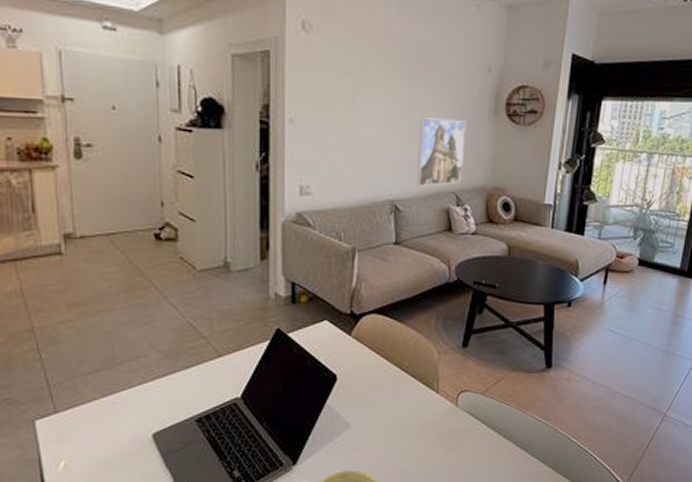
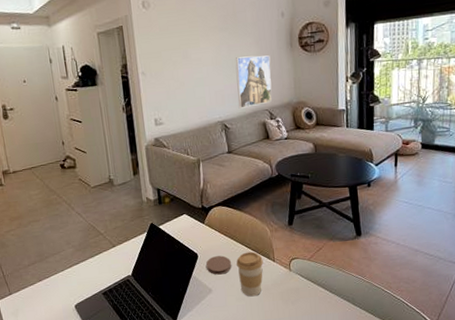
coaster: none [347,380,382,405] -> present [206,255,232,275]
coffee cup: none [388,378,424,437] -> present [236,251,263,297]

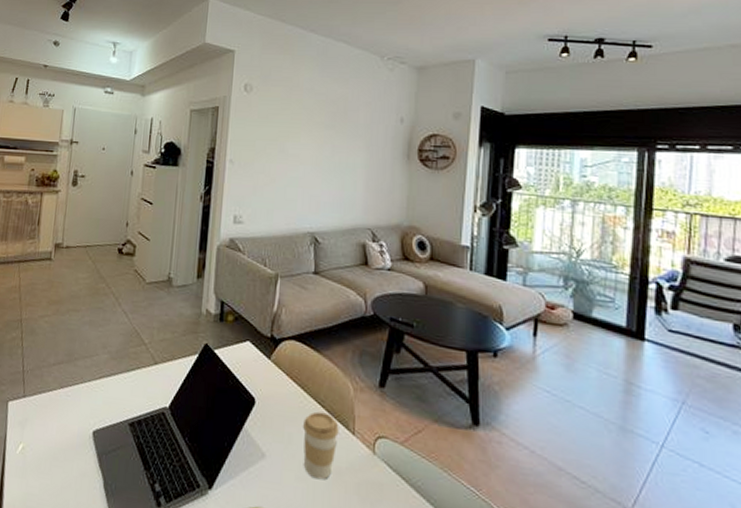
coaster: present [206,255,232,275] -> none [264,407,297,436]
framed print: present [235,55,272,109] -> none [334,161,381,222]

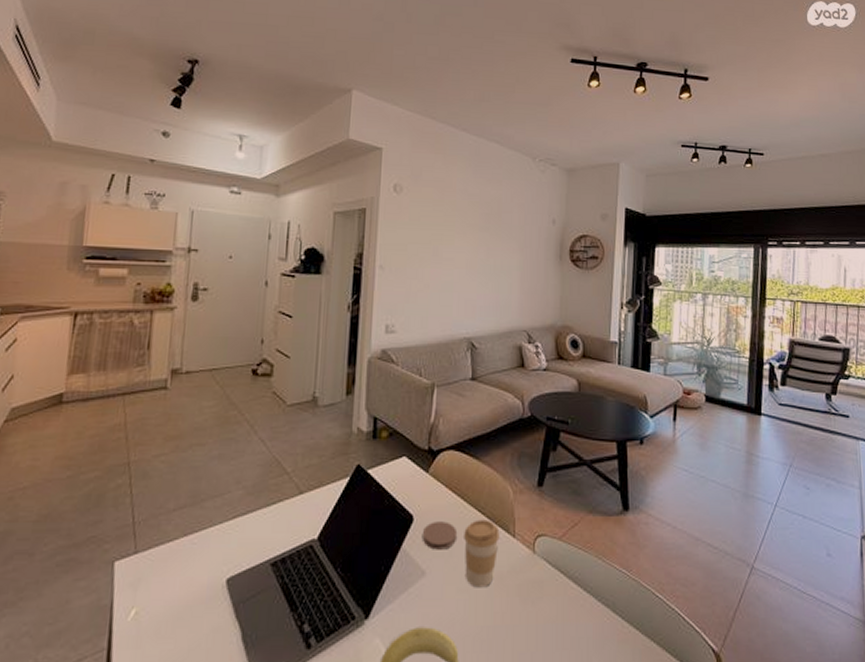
coaster: none [264,407,297,436] -> present [423,521,458,550]

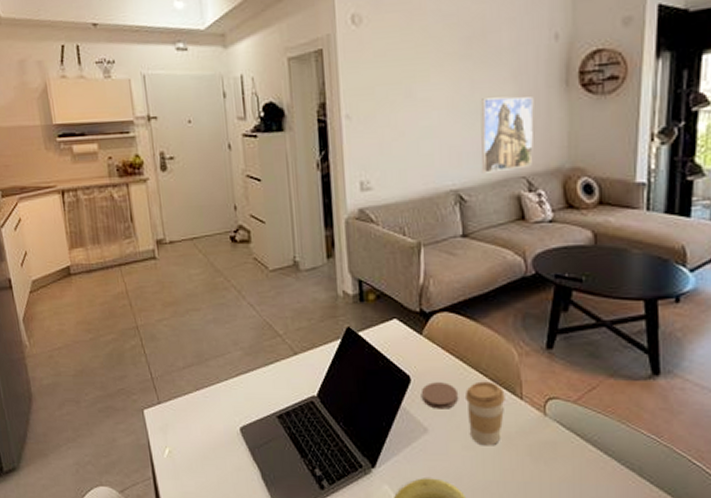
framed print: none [491,263,535,325] -> present [480,97,534,173]

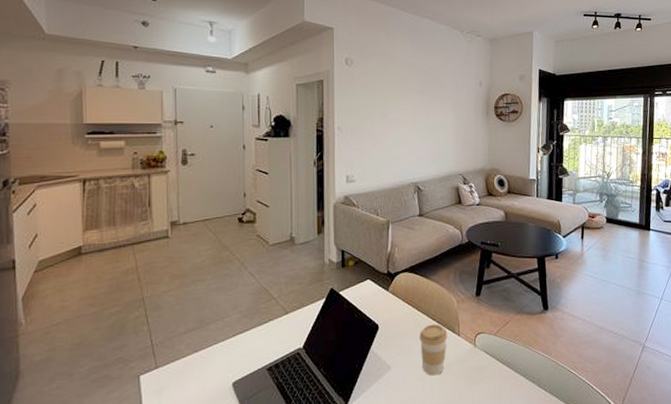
coaster: present [422,382,459,409] -> none [387,327,415,350]
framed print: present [480,97,534,173] -> none [432,120,467,171]

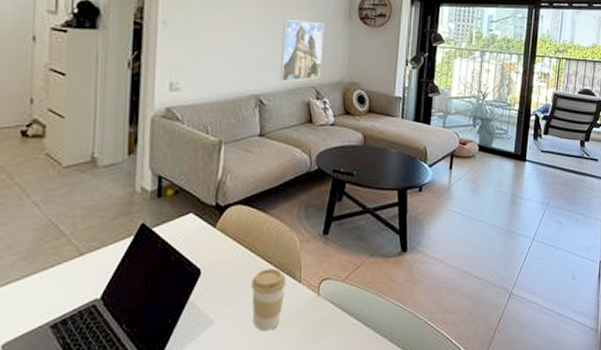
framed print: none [432,120,467,171] -> present [279,20,324,82]

